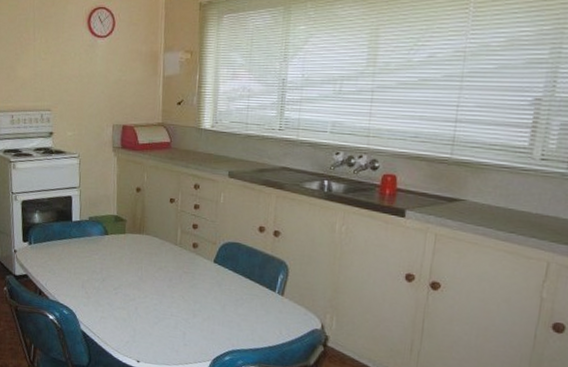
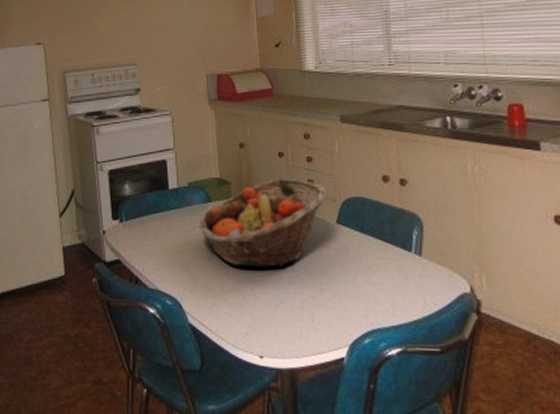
fruit basket: none [95,221,209,293] -> present [198,179,327,268]

